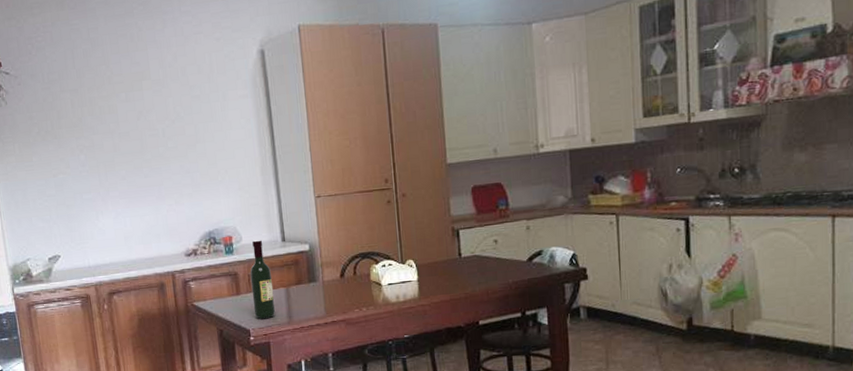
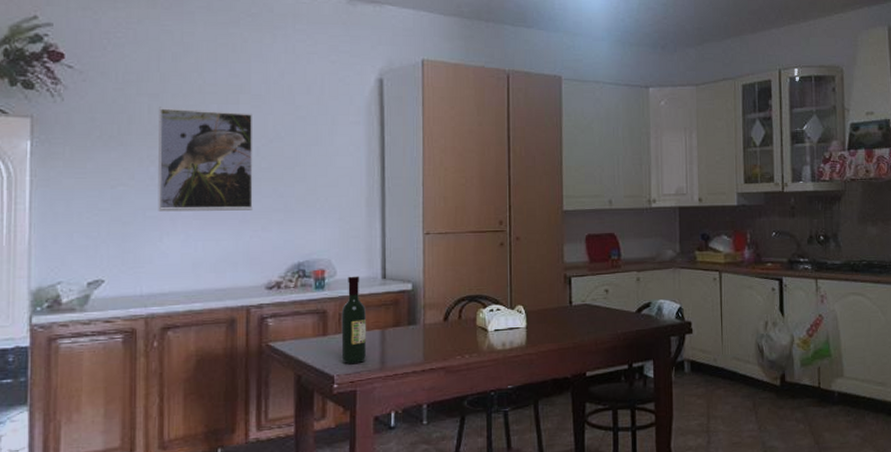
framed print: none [80,97,166,194] -> present [158,107,253,212]

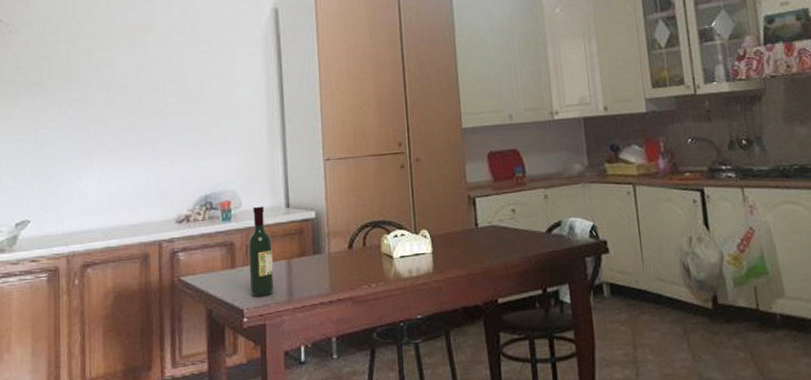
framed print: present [158,107,253,212] -> none [75,50,162,152]

